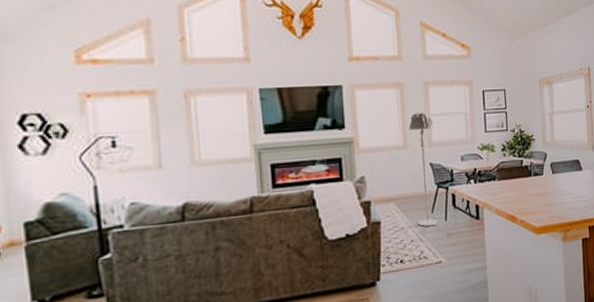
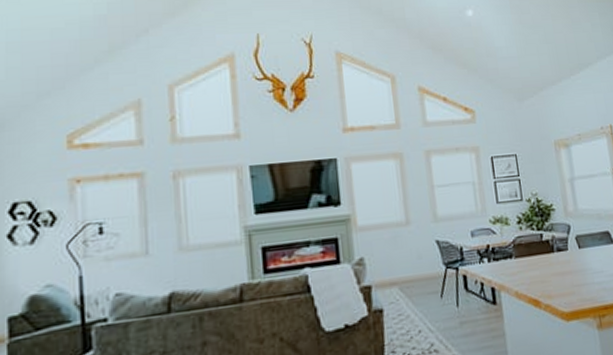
floor lamp: present [408,112,438,227] -> none [410,184,449,315]

